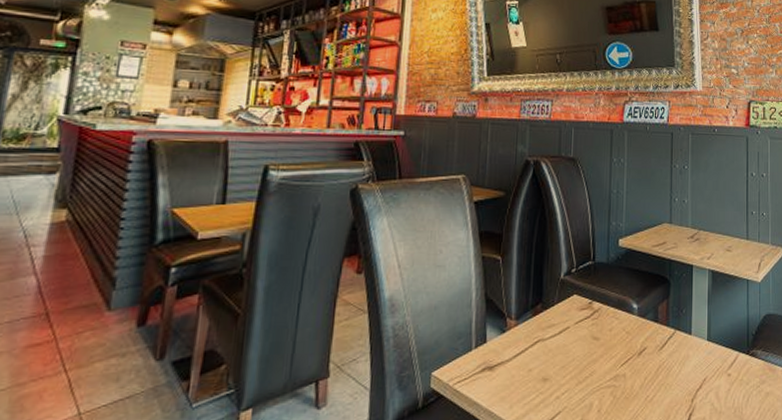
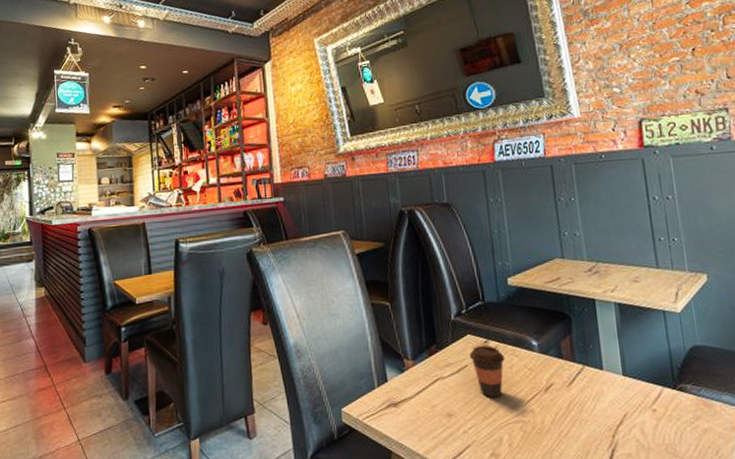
coffee cup: none [572,307,606,361] -> present [469,346,505,397]

